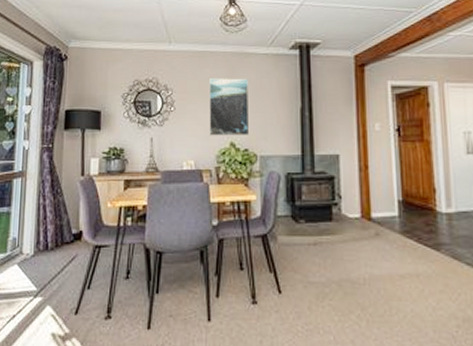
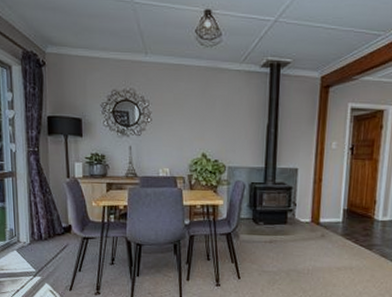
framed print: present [209,78,250,136] -> none [183,92,221,148]

